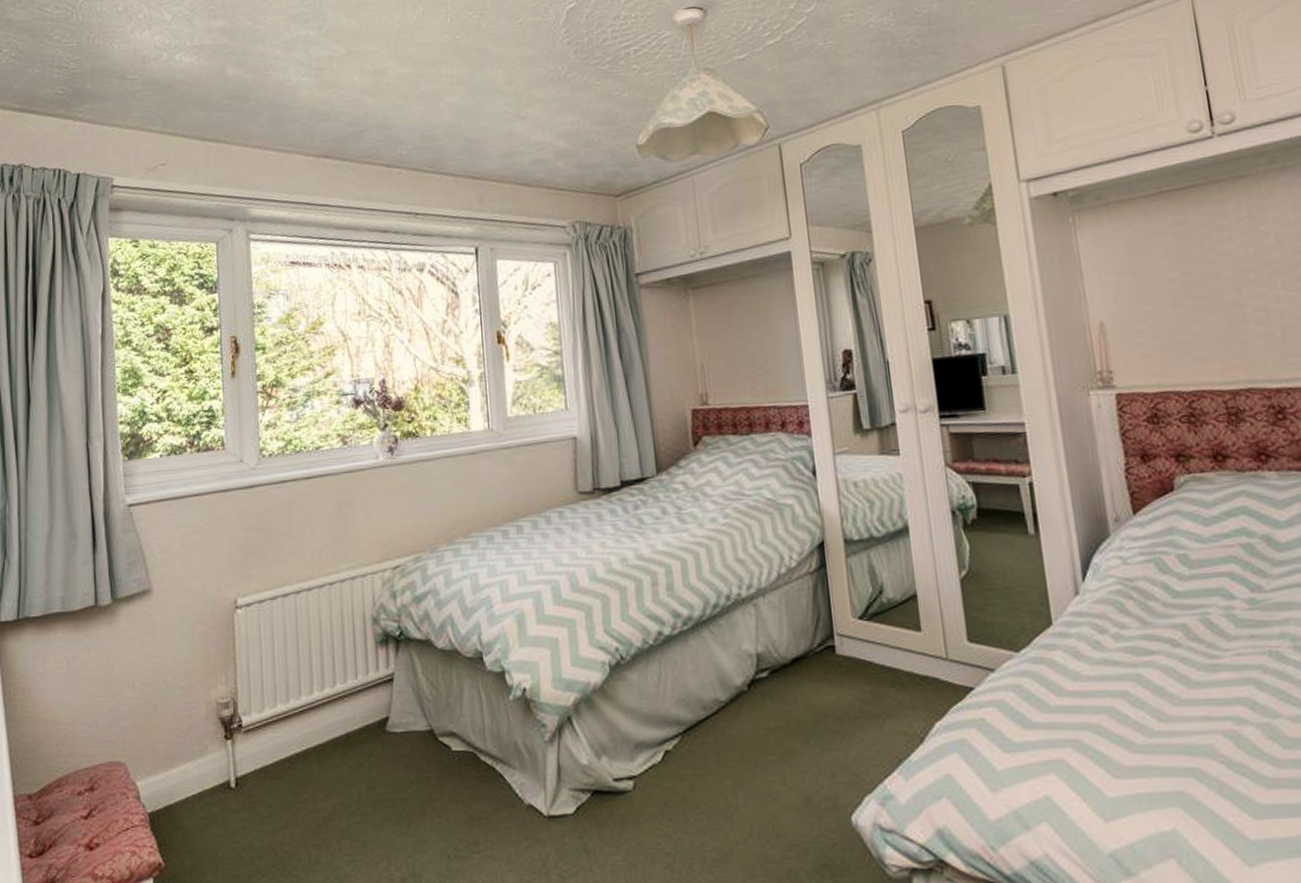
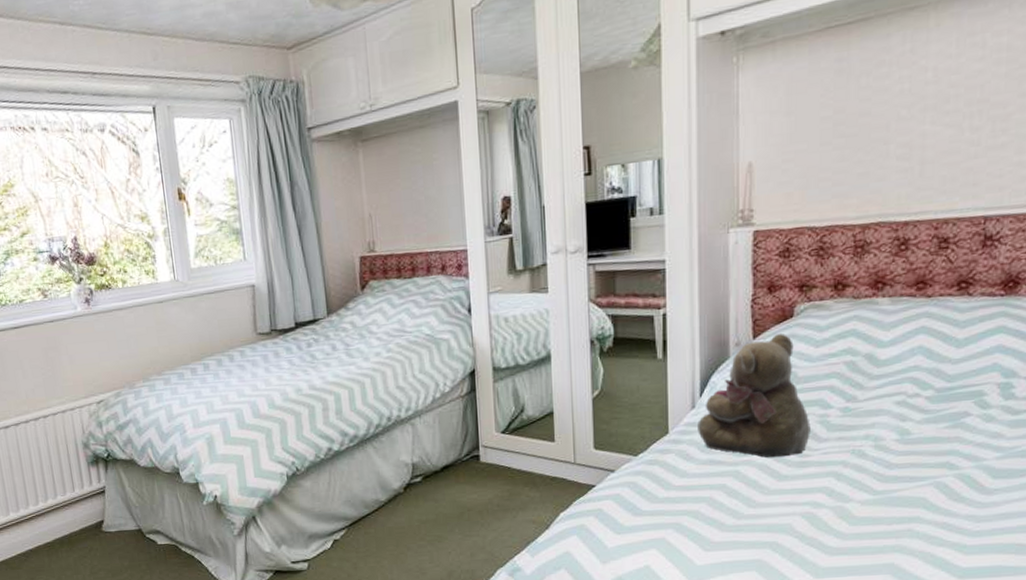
teddy bear: none [1084,508,1217,658] -> present [698,332,811,458]

